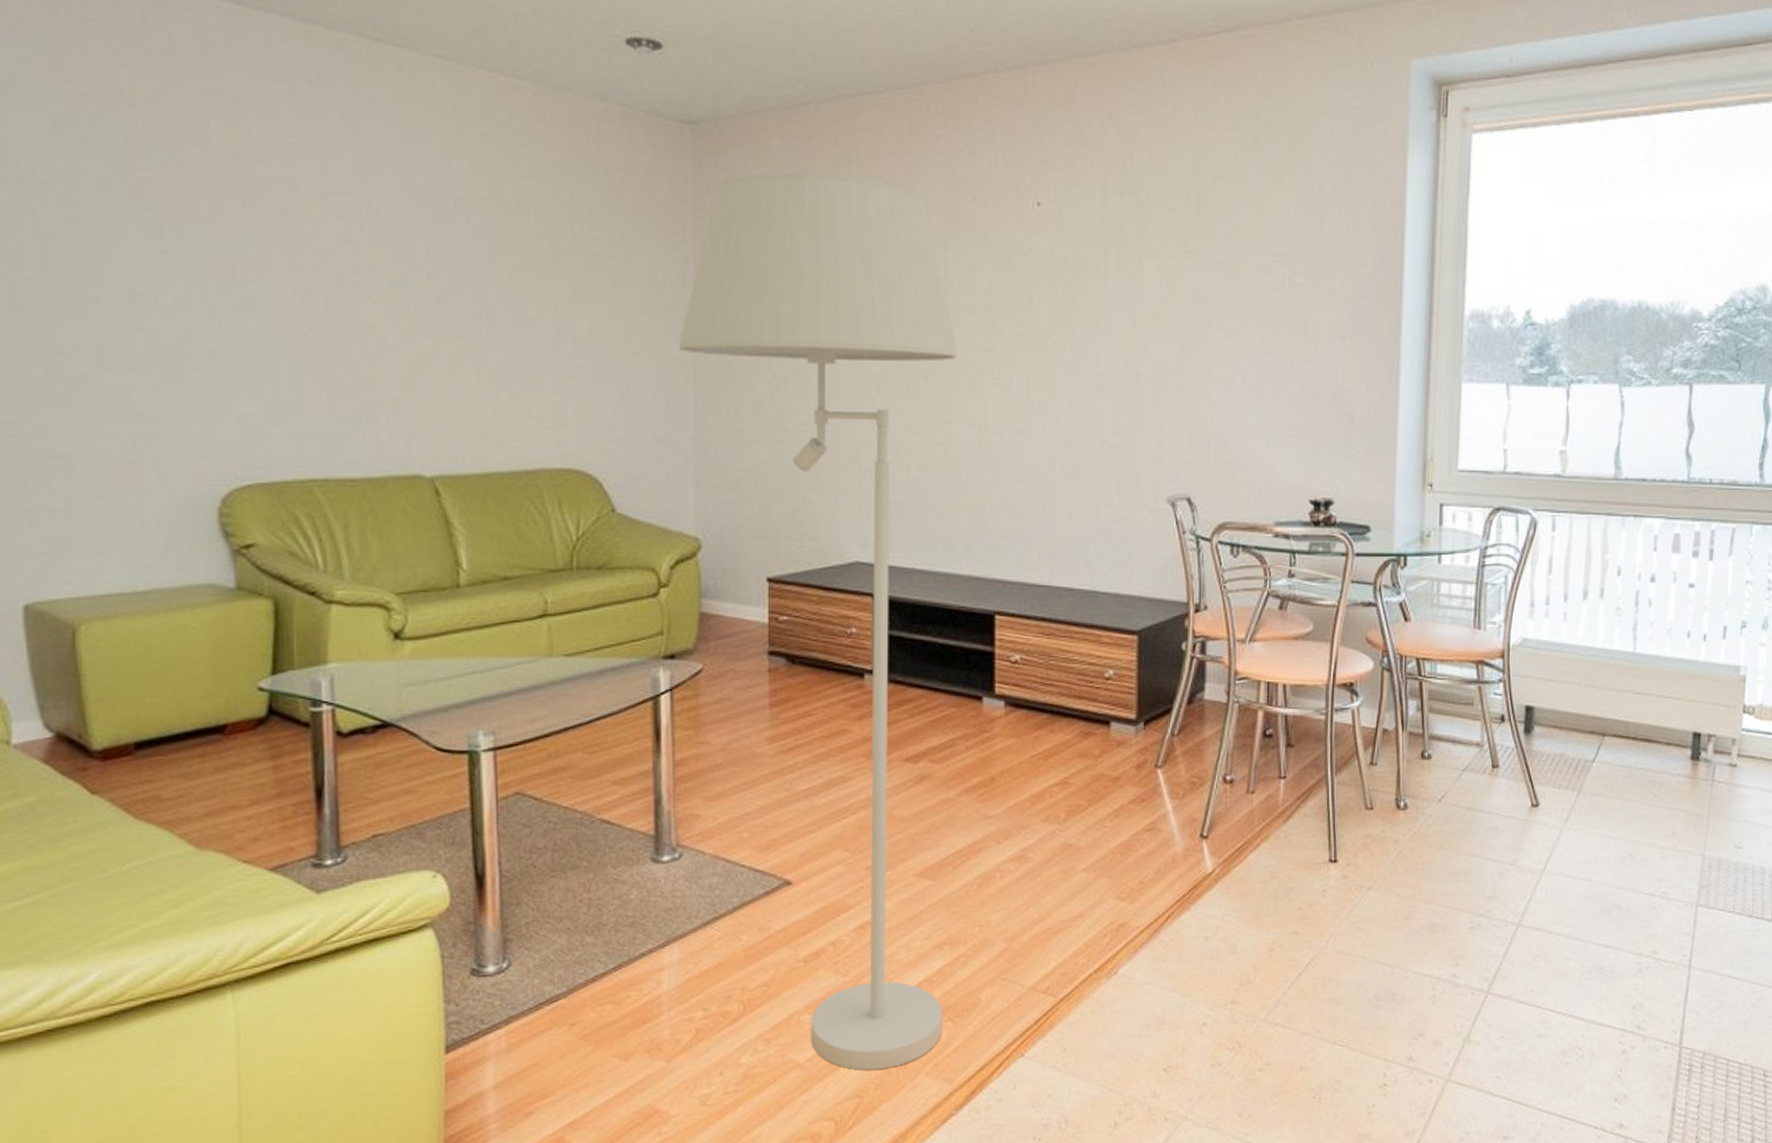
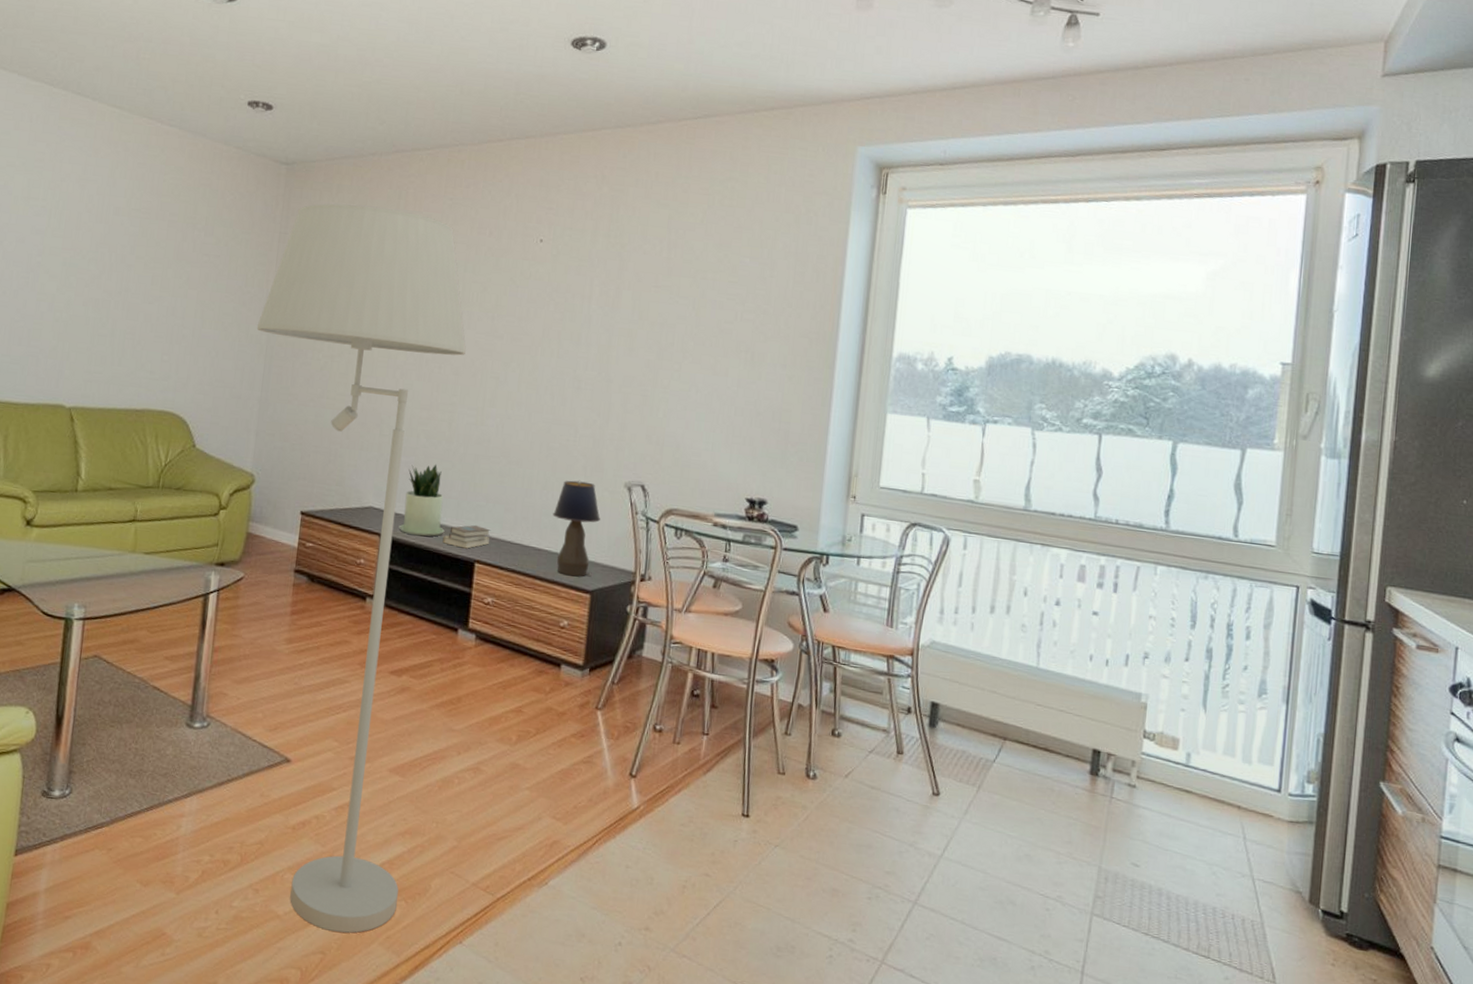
planter: none [895,499,954,591] -> present [399,464,445,537]
books: none [952,568,1011,599] -> present [442,524,490,549]
table lamp: none [1084,500,1142,617] -> present [553,480,600,577]

